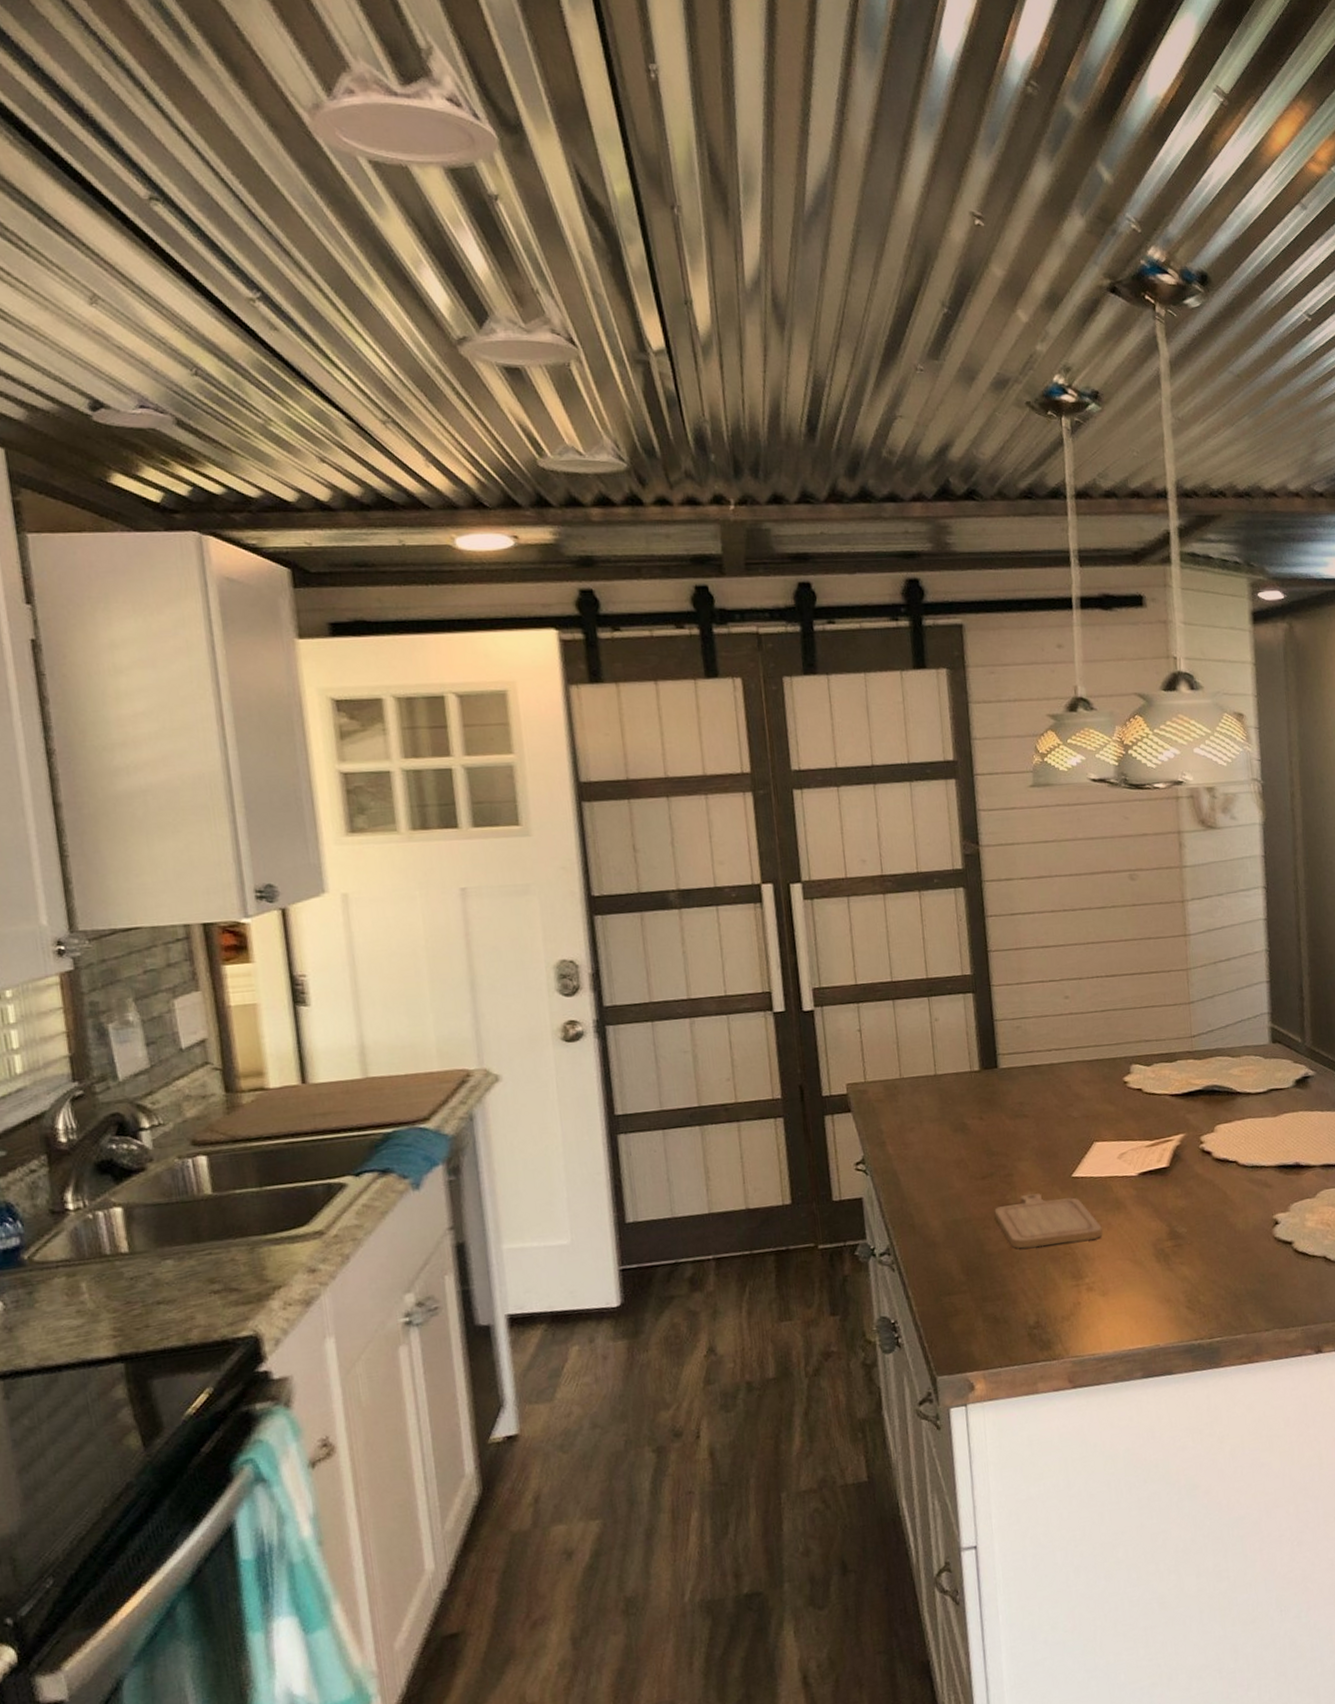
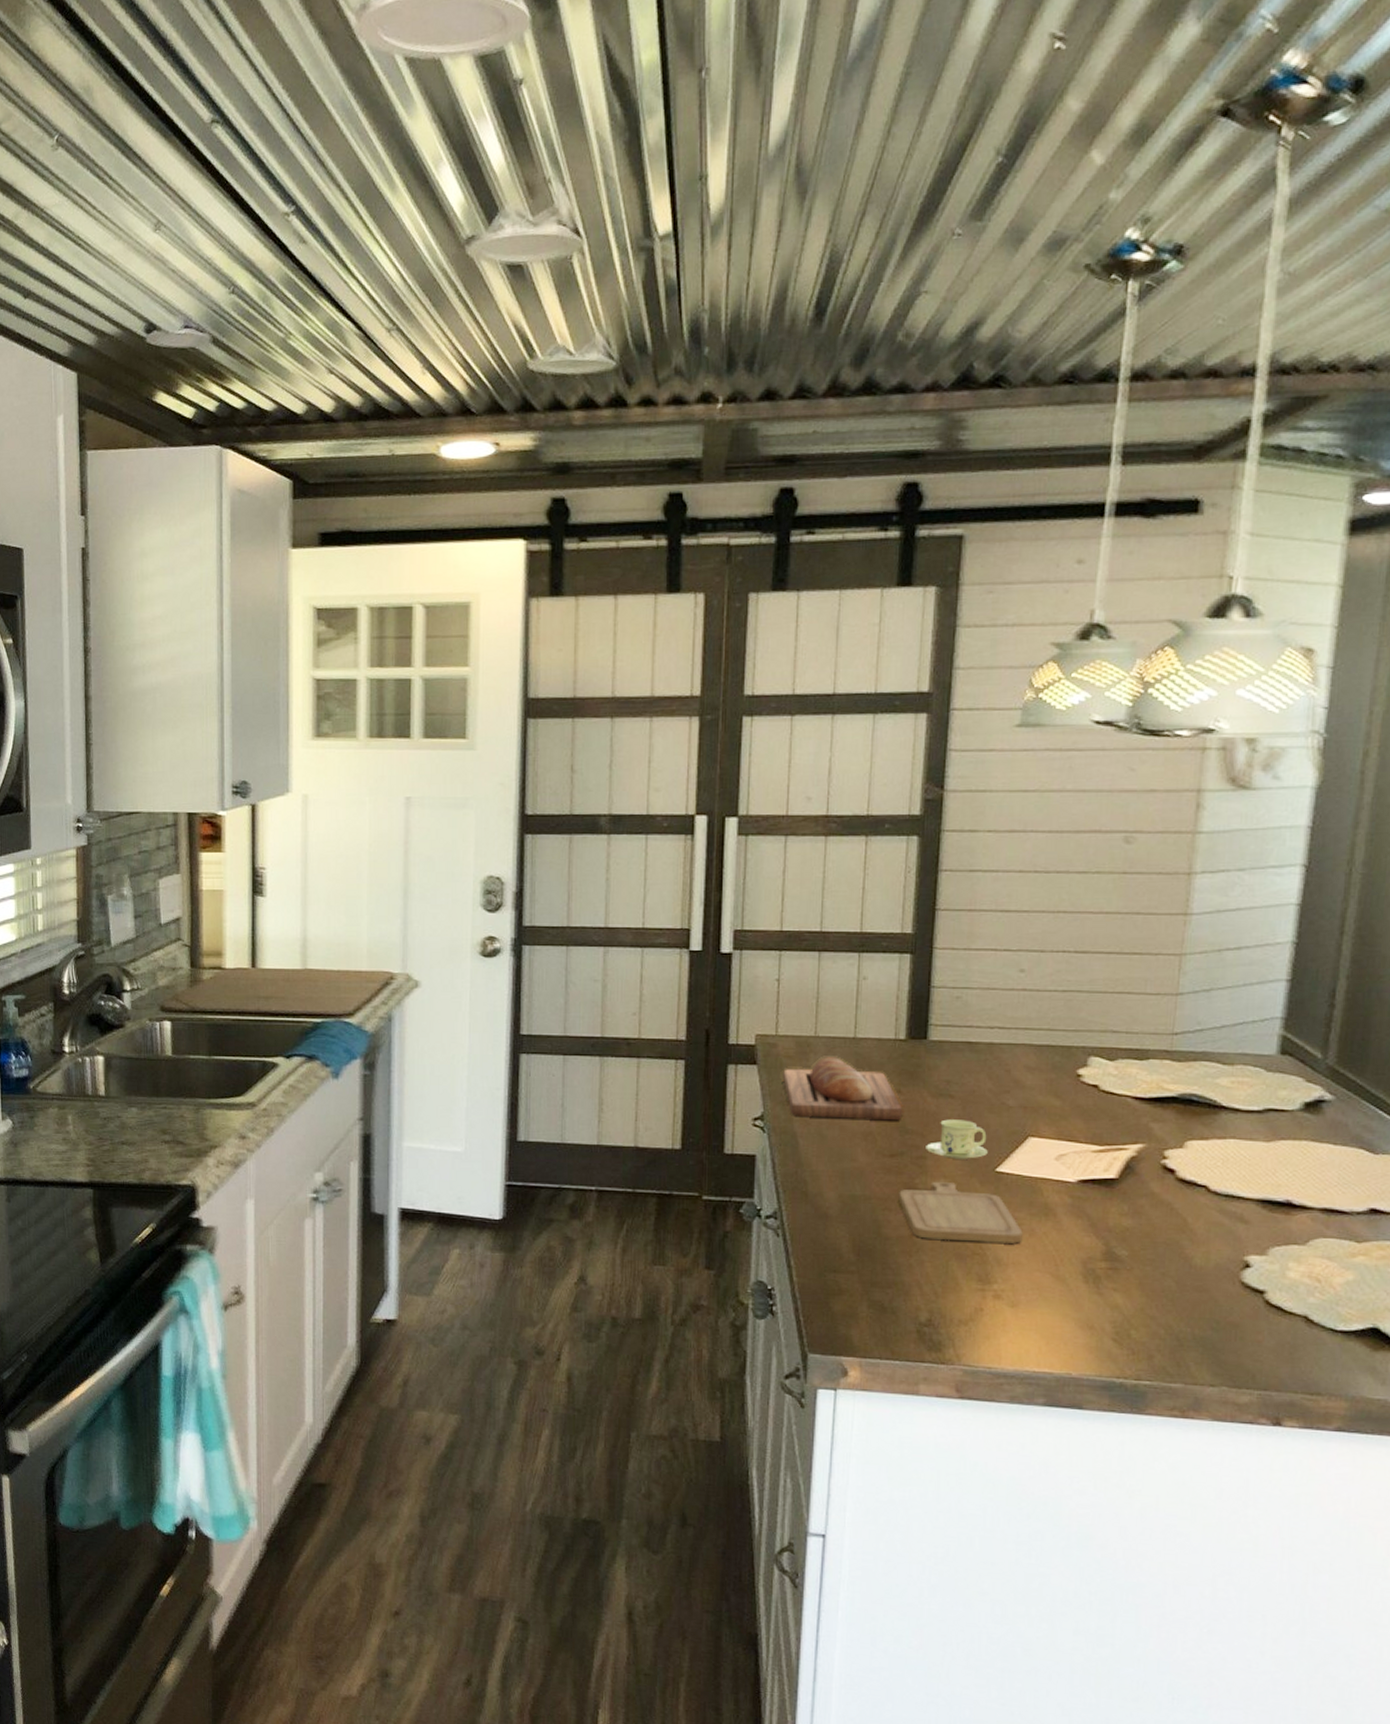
bread loaf: none [876,1095,987,1155] -> present [783,1057,903,1121]
cup and saucer: none [1011,1135,1063,1173] -> present [926,1119,988,1159]

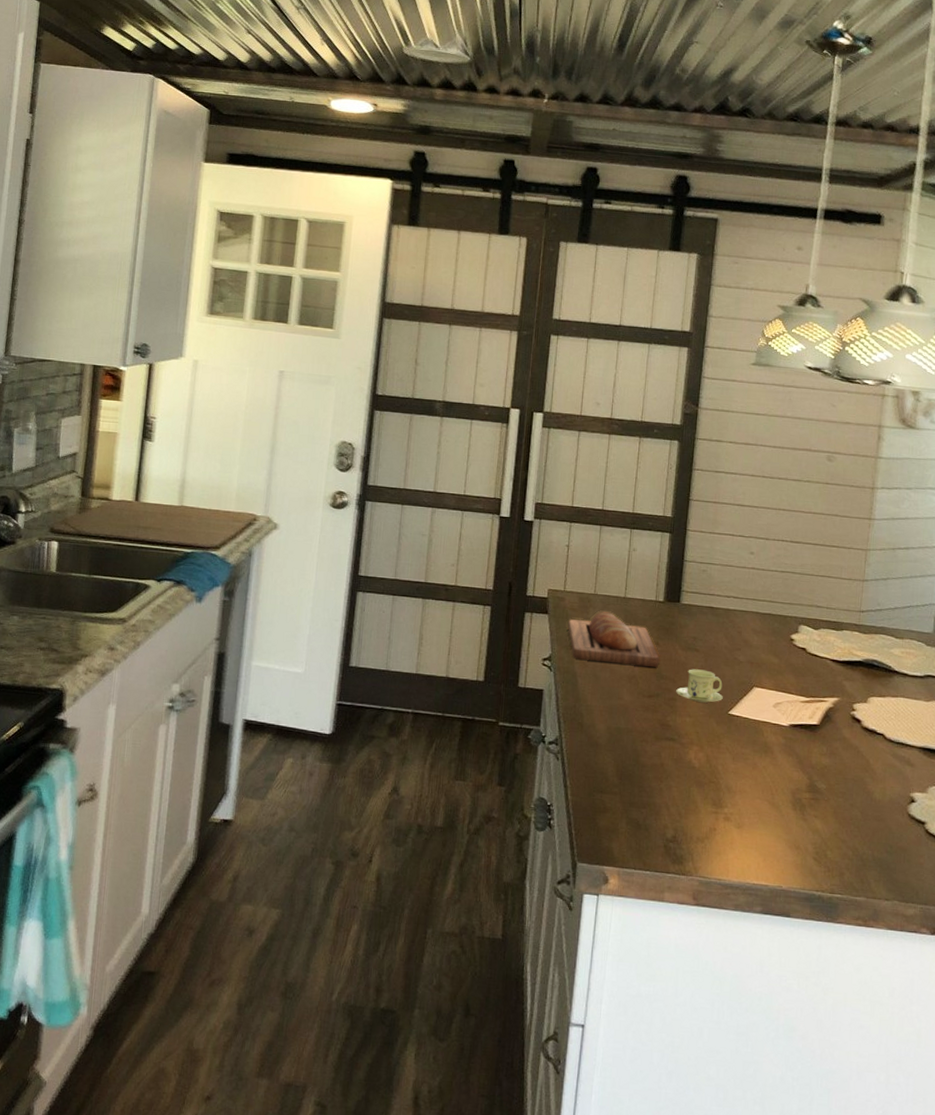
chopping board: present [898,1181,1023,1245] -> none [654,719,748,775]

